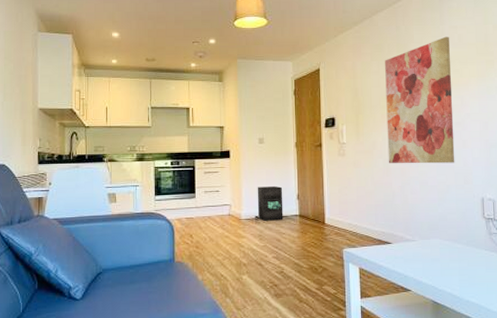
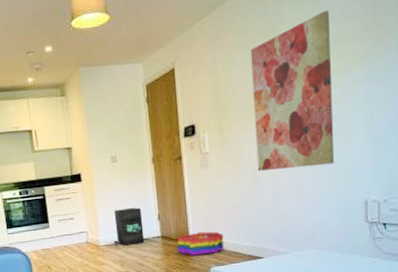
storage bin: none [313,214,356,236] -> present [176,231,224,256]

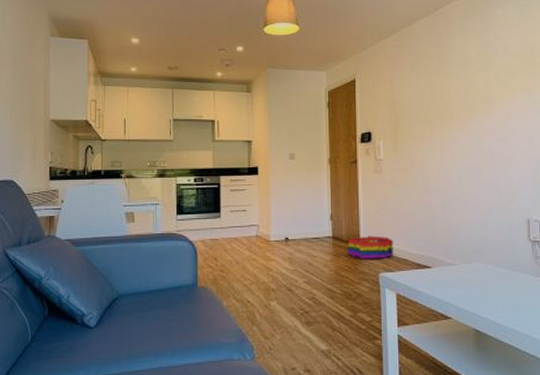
speaker: present [114,207,145,246] -> none [287,205,315,243]
wall art: present [251,10,335,171] -> none [425,46,499,182]

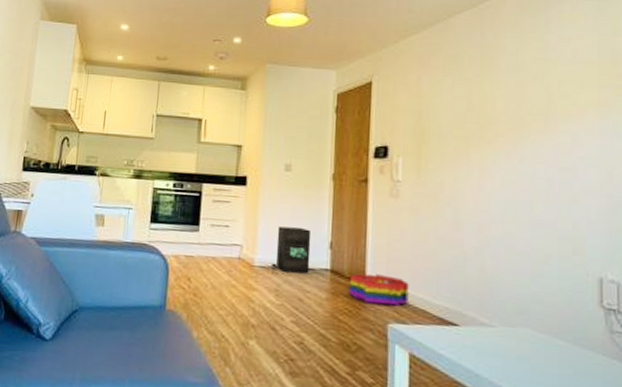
speaker: none [287,205,315,243] -> present [276,226,311,274]

